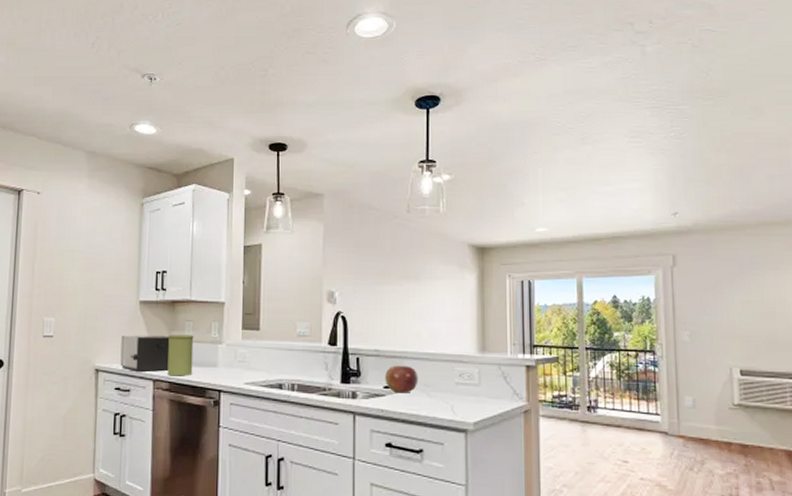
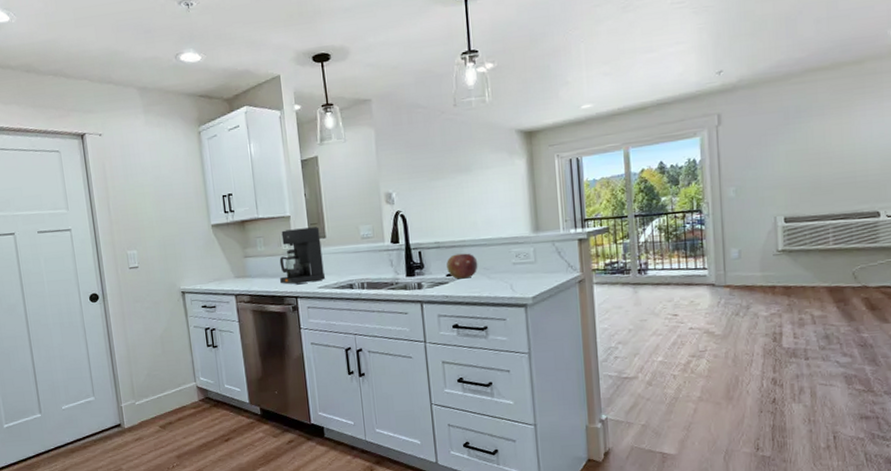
toaster: present [120,335,170,372] -> none [200,253,248,289]
canister: present [167,334,194,377] -> none [242,250,270,290]
coffee maker: none [203,316,254,378] -> present [279,227,326,285]

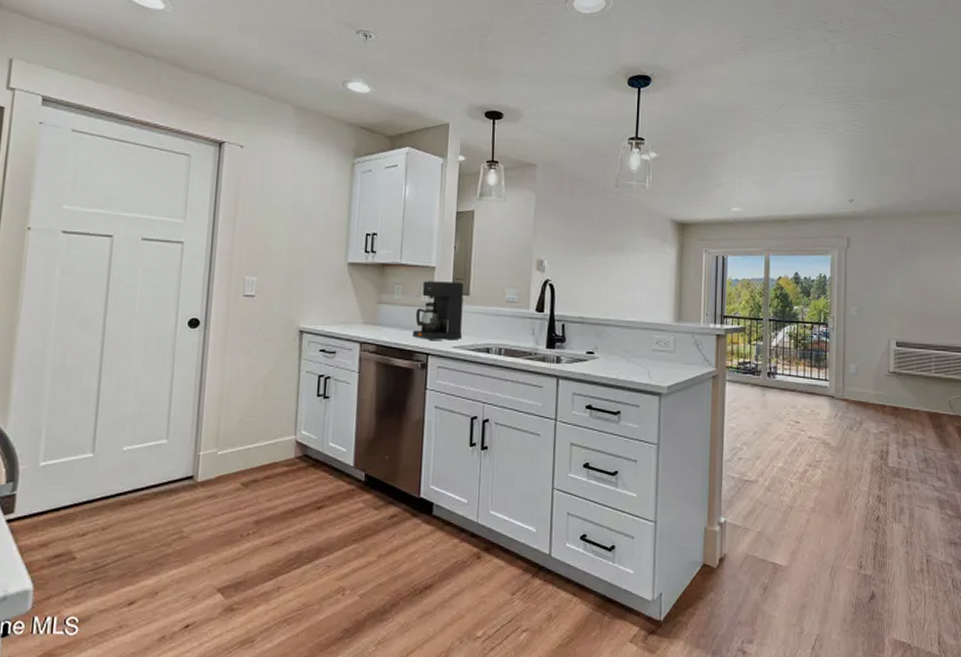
fruit: present [447,253,478,279] -> none [588,332,619,359]

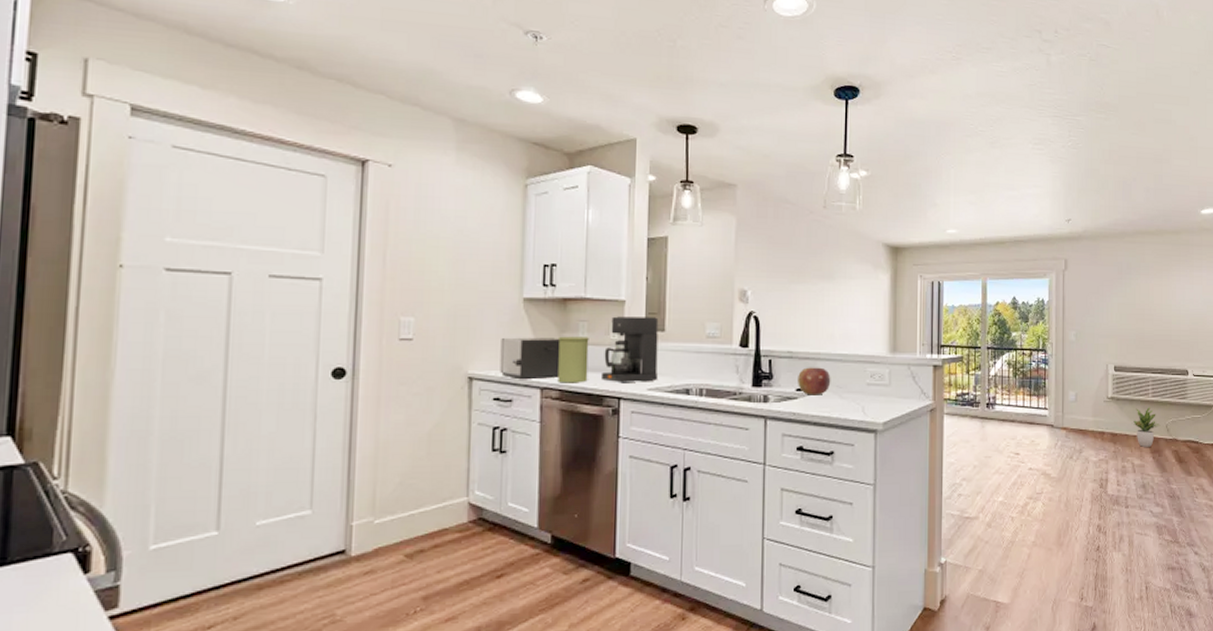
toaster: none [326,297,378,334] -> present [500,337,561,379]
canister: none [375,297,403,339] -> present [557,336,589,383]
fruit: none [588,332,619,359] -> present [798,367,831,395]
potted plant: none [915,383,944,423] -> present [1133,407,1161,448]

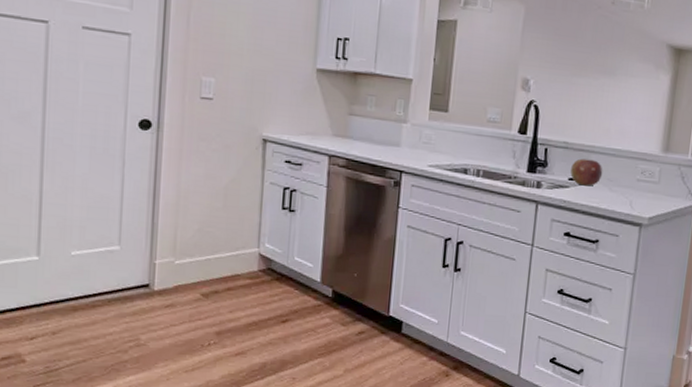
toaster: present [500,337,561,379] -> none [292,105,350,147]
canister: present [557,336,589,383] -> none [345,108,376,154]
coffee maker: present [600,316,659,384] -> none [385,93,443,159]

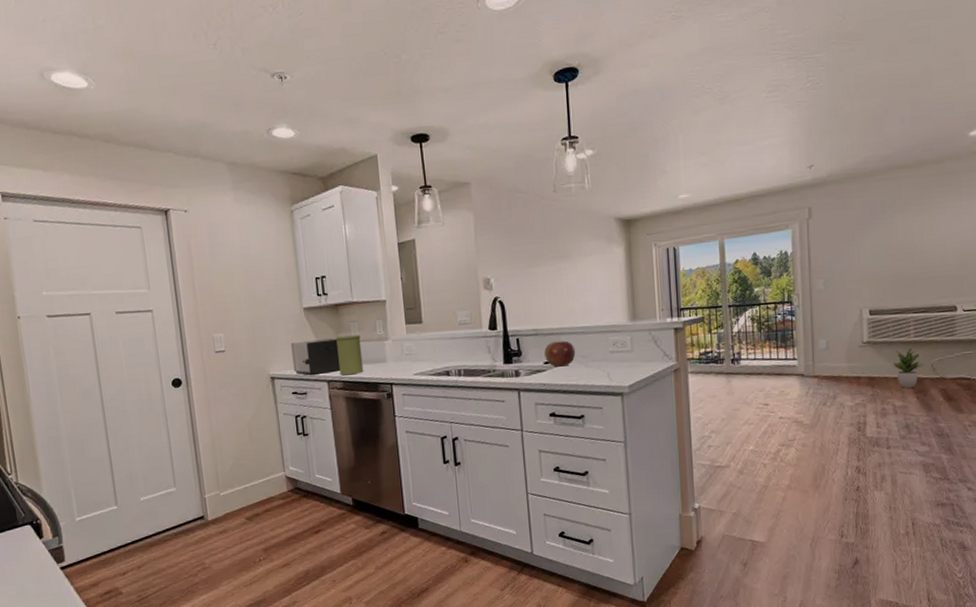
toaster: none [292,105,350,147] -> present [291,338,341,375]
canister: none [345,108,376,154] -> present [335,335,364,376]

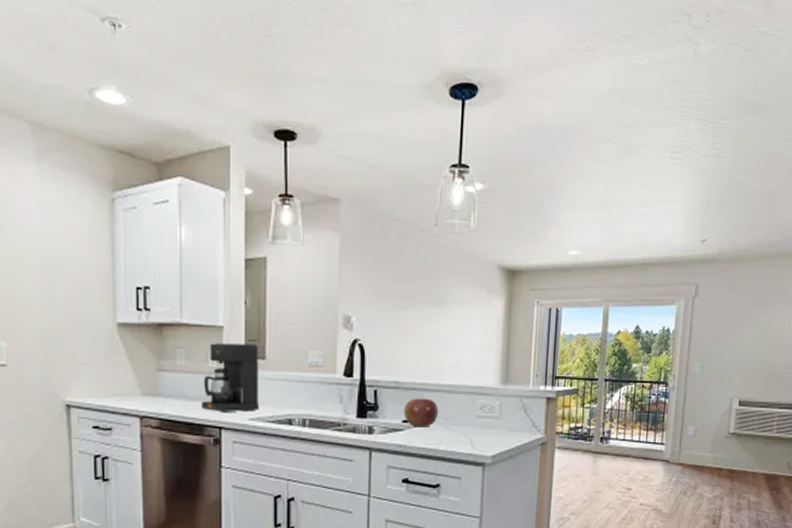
toaster: present [291,338,341,375] -> none [96,364,158,407]
canister: present [335,335,364,376] -> none [155,363,187,412]
coffee maker: none [373,312,422,372] -> present [200,343,260,413]
potted plant: present [893,347,925,389] -> none [753,443,782,485]

